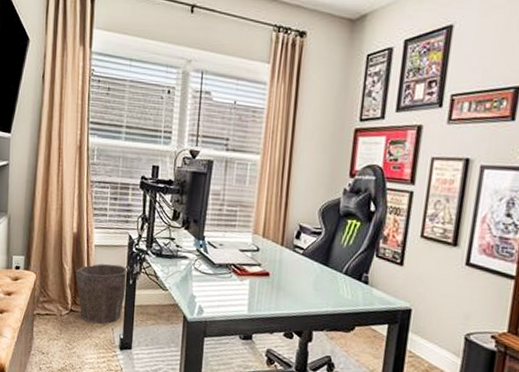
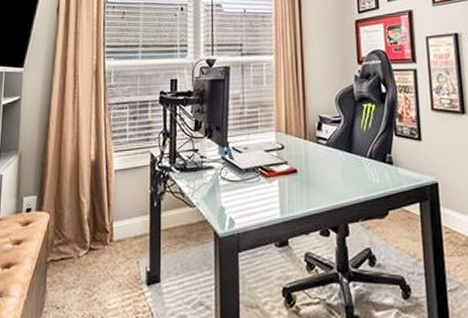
waste bin: present [76,263,127,324] -> none [94,187,152,260]

